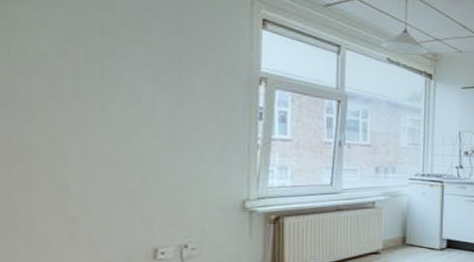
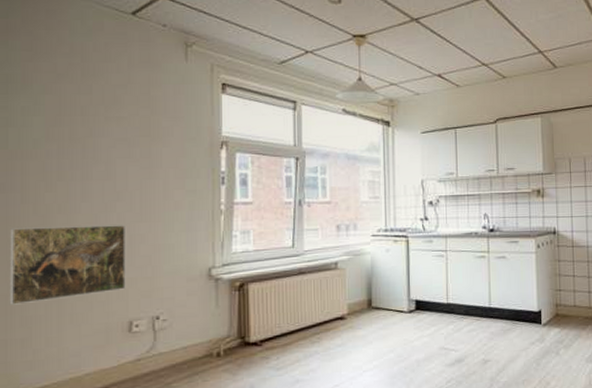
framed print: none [12,147,151,227] -> present [9,225,126,305]

